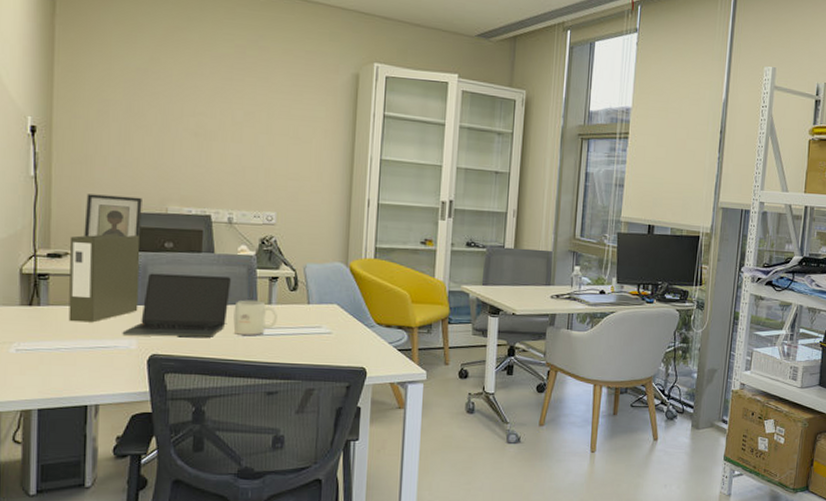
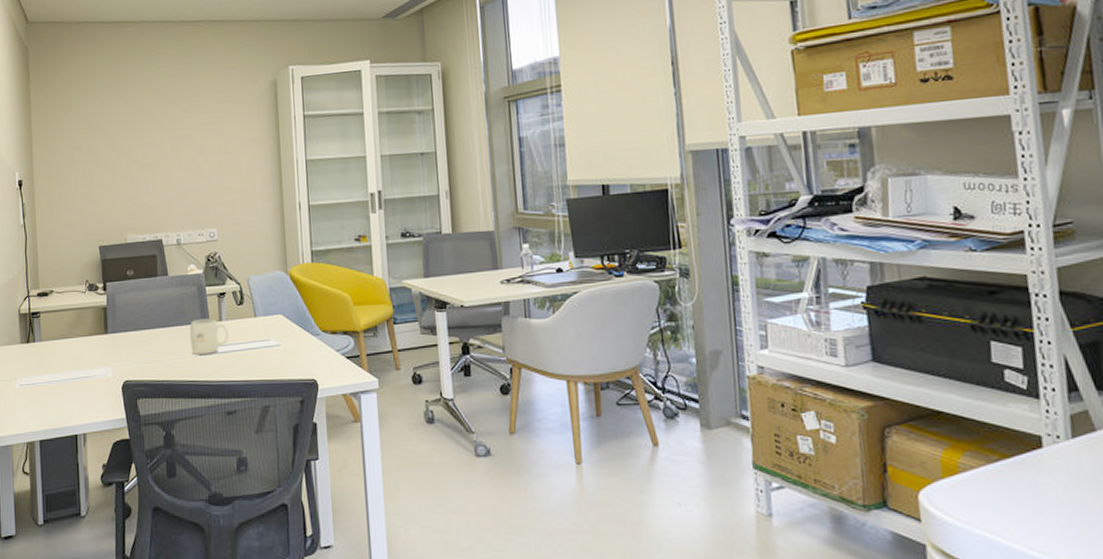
binder: present [68,233,140,323] -> none [53,266,111,355]
picture frame: present [84,194,142,238] -> none [63,231,107,274]
laptop: present [122,273,231,338] -> none [99,298,185,364]

